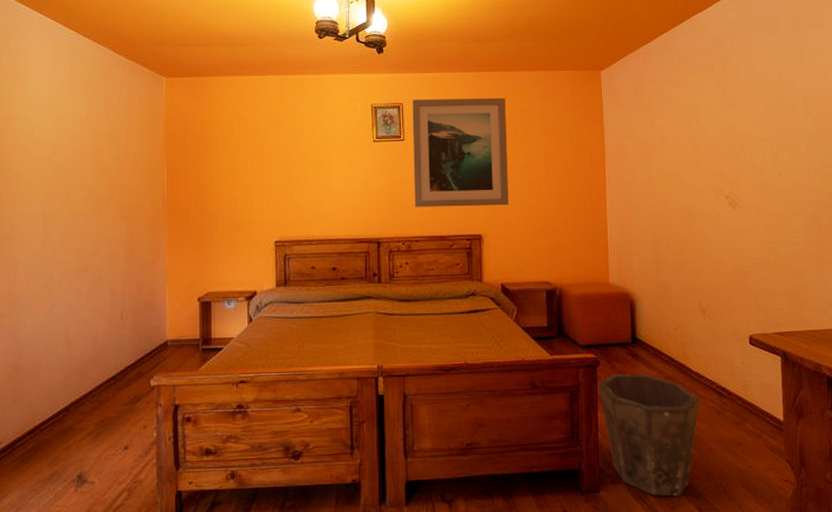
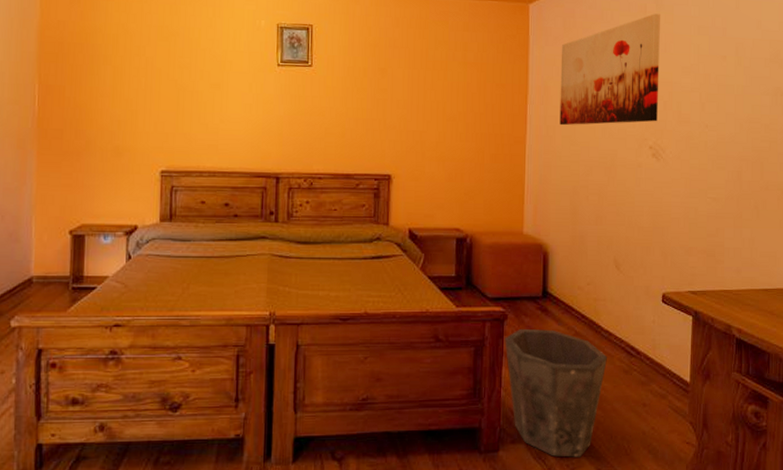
wall art: present [412,97,509,207] -> none [319,21,425,145]
wall art: none [633,72,732,181] -> present [559,13,660,126]

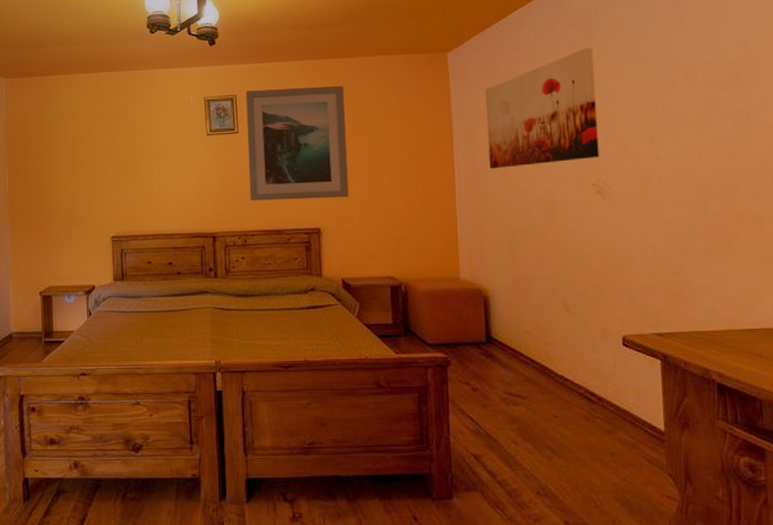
wall art: none [319,21,425,145] -> present [246,85,349,201]
waste bin: present [505,328,608,457] -> none [449,374,565,508]

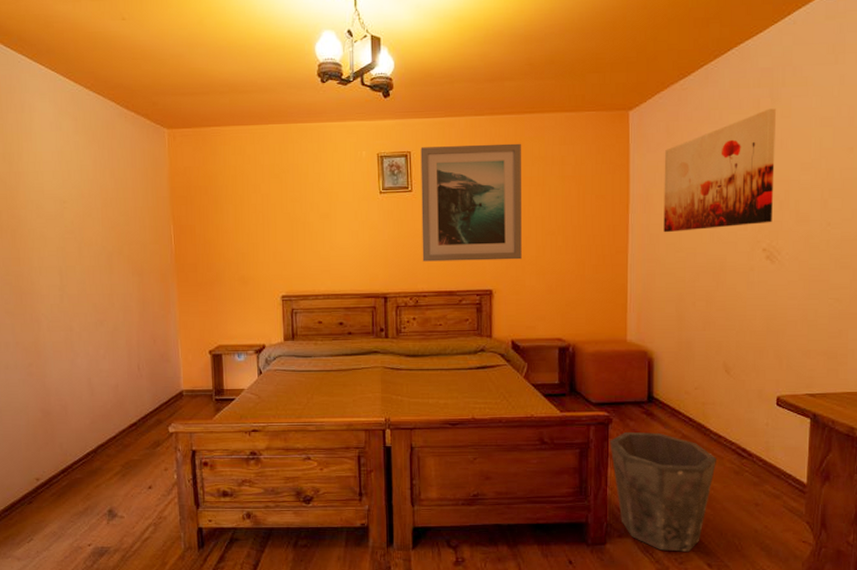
waste bin: none [449,374,565,508] -> present [610,431,718,552]

